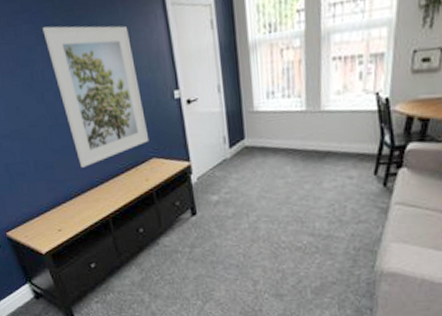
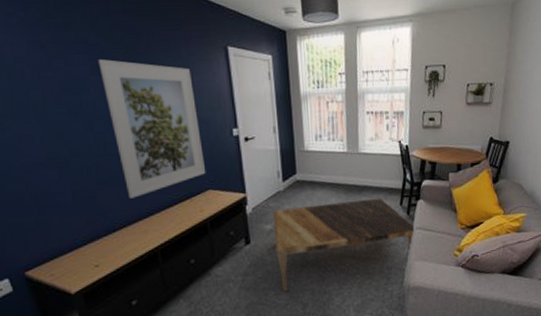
coffee table: none [220,165,393,266] -> present [273,198,415,292]

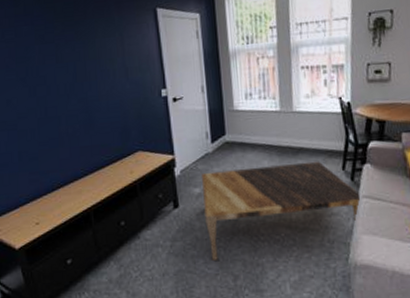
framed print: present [98,59,206,199] -> none [42,28,136,160]

